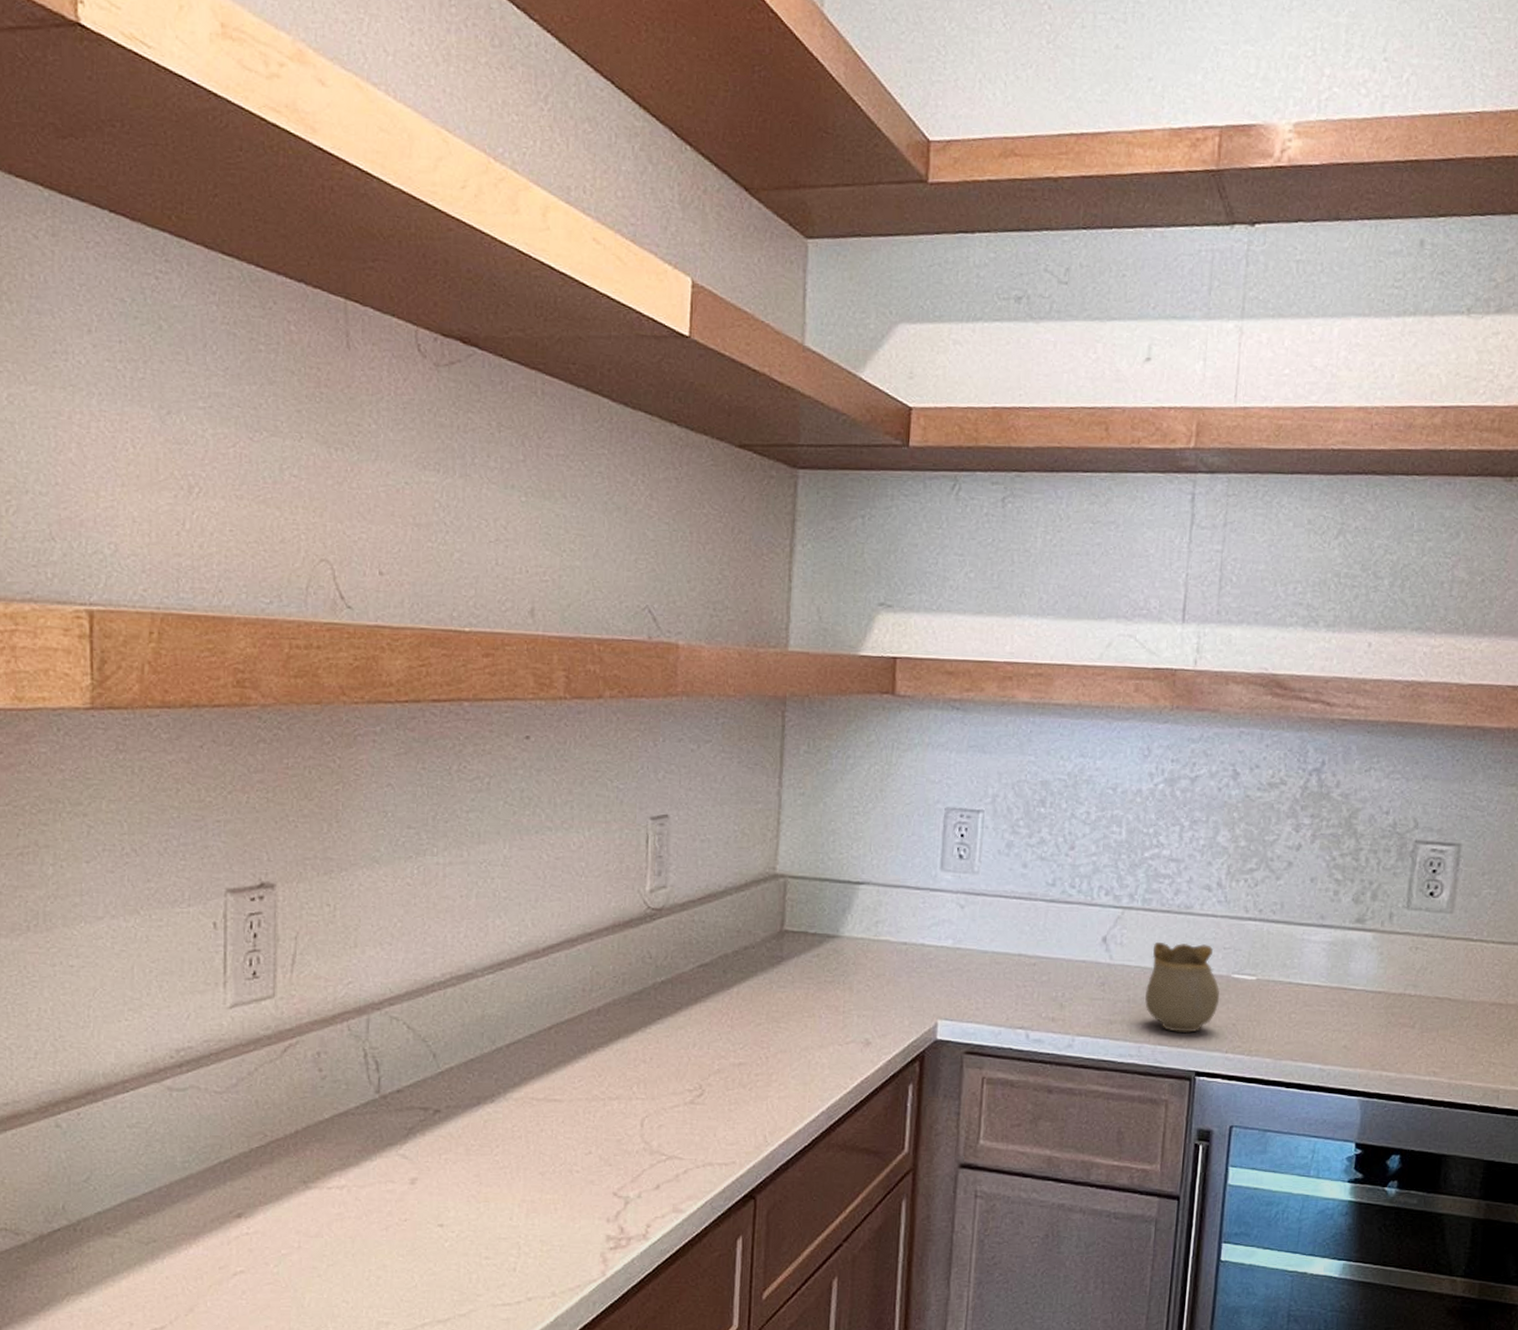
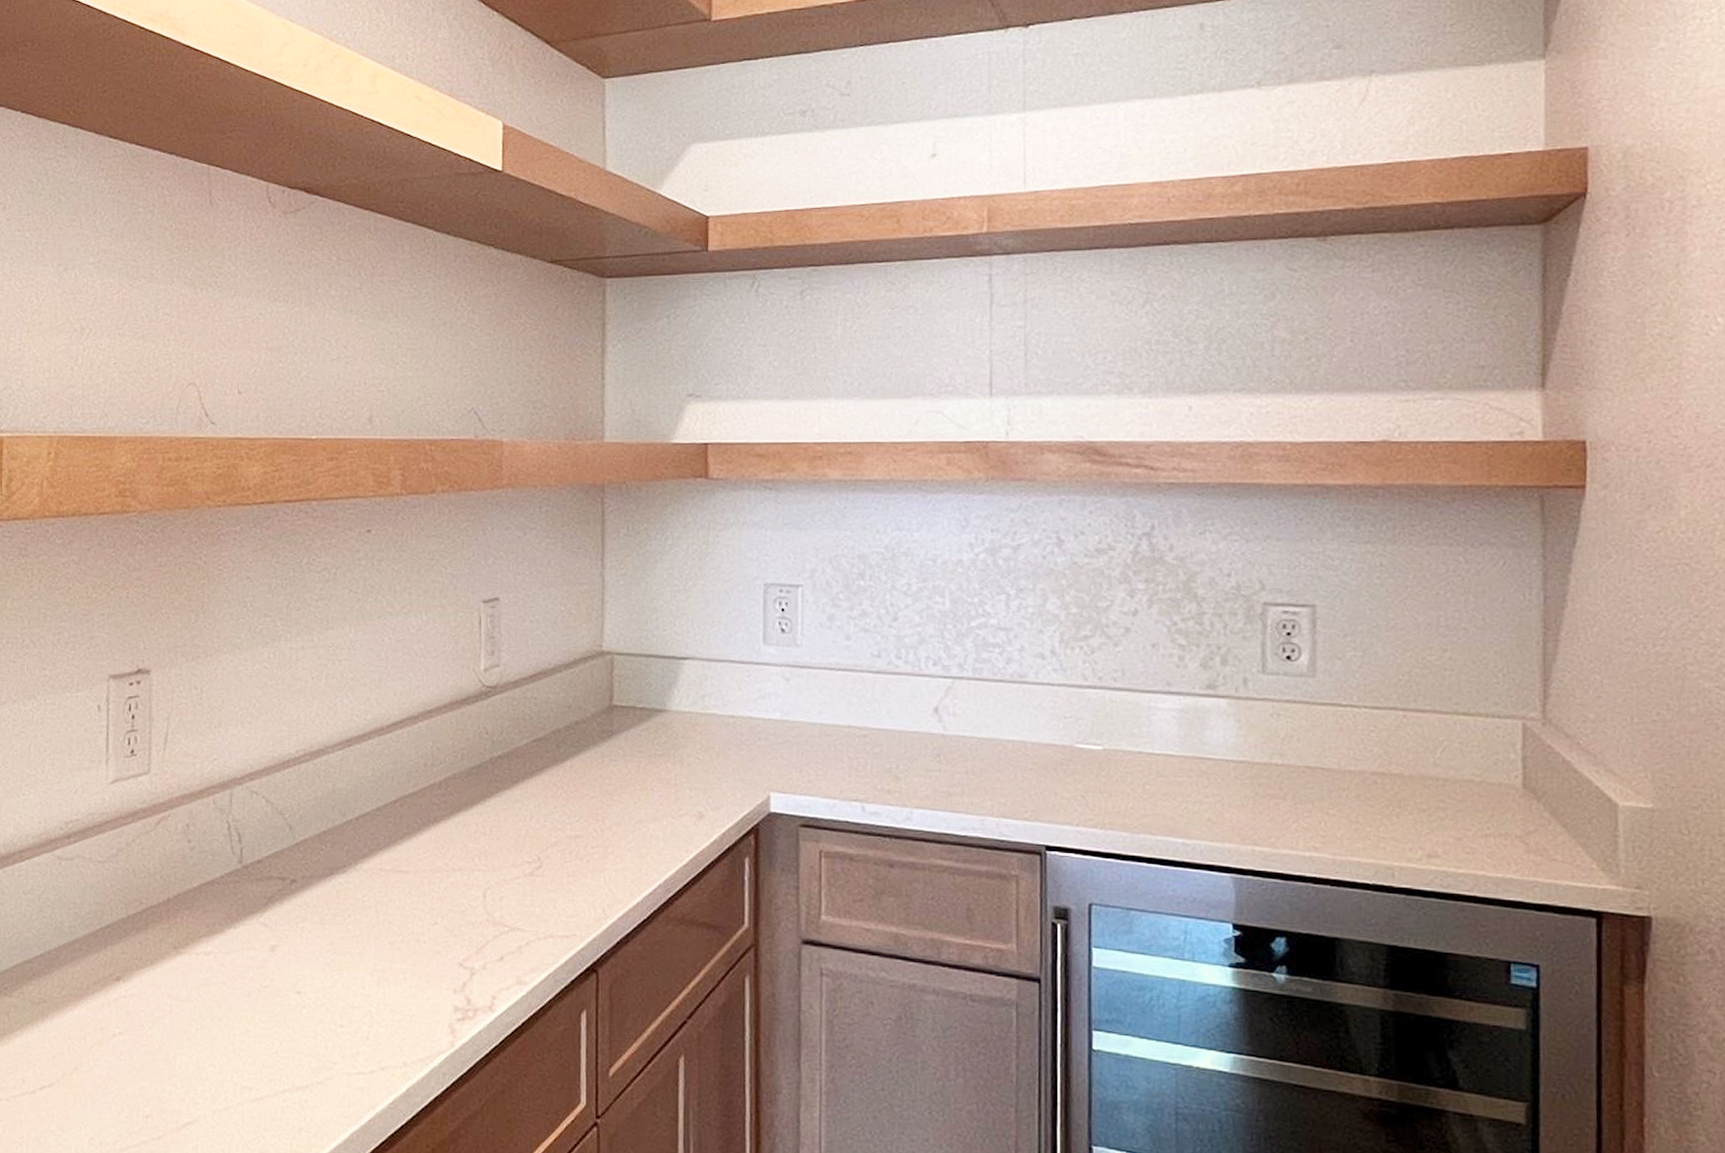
mug: present [1145,941,1220,1034] -> none [984,711,1065,806]

